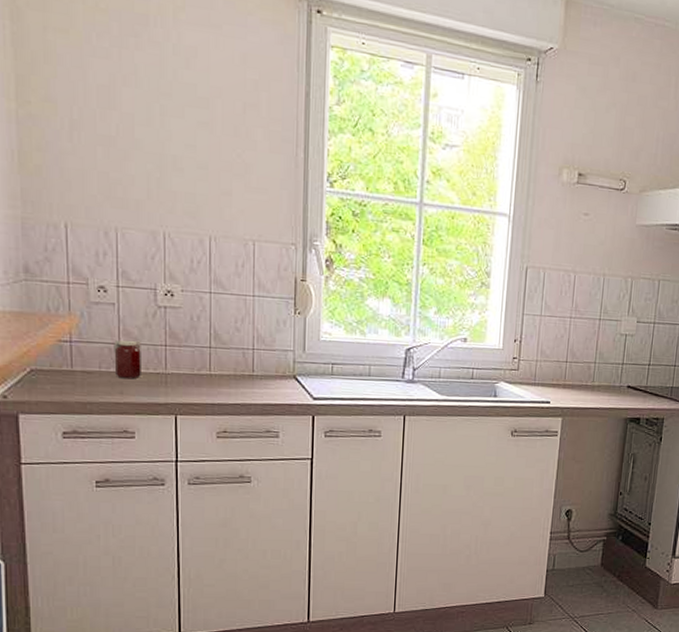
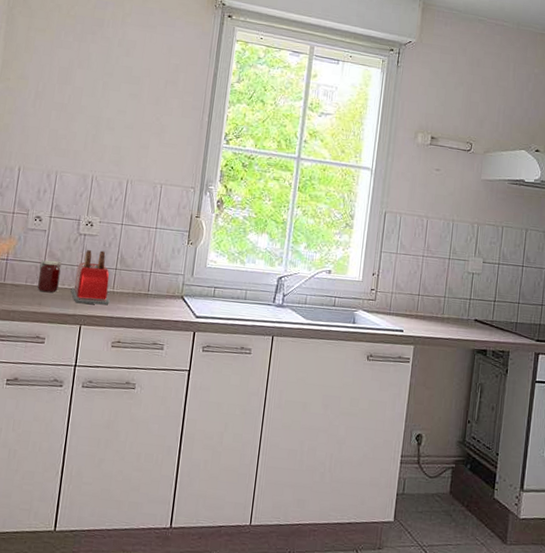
toaster: none [158,326,207,391] -> present [70,250,110,306]

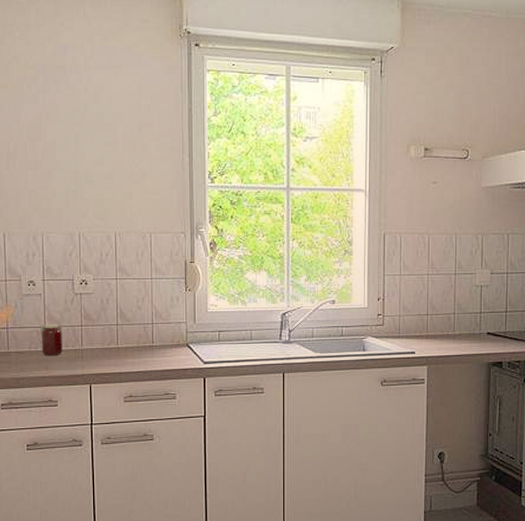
toaster: present [70,250,110,306] -> none [75,308,116,363]

